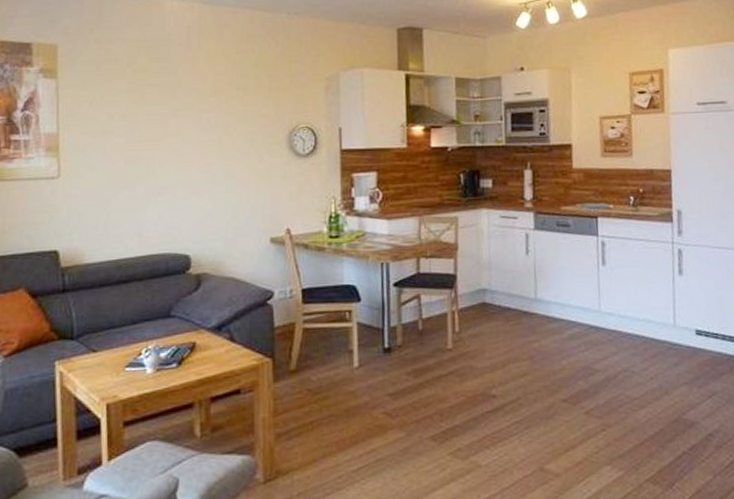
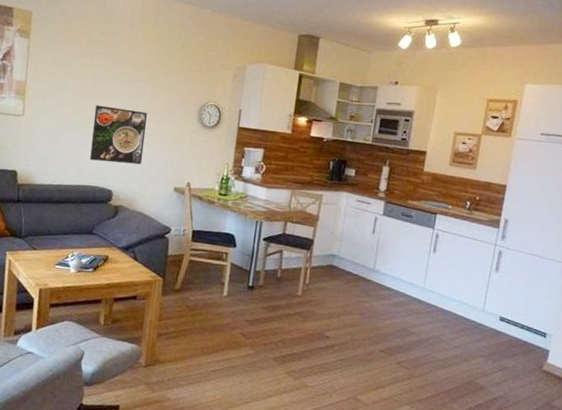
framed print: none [154,148,224,221] -> present [90,105,148,165]

